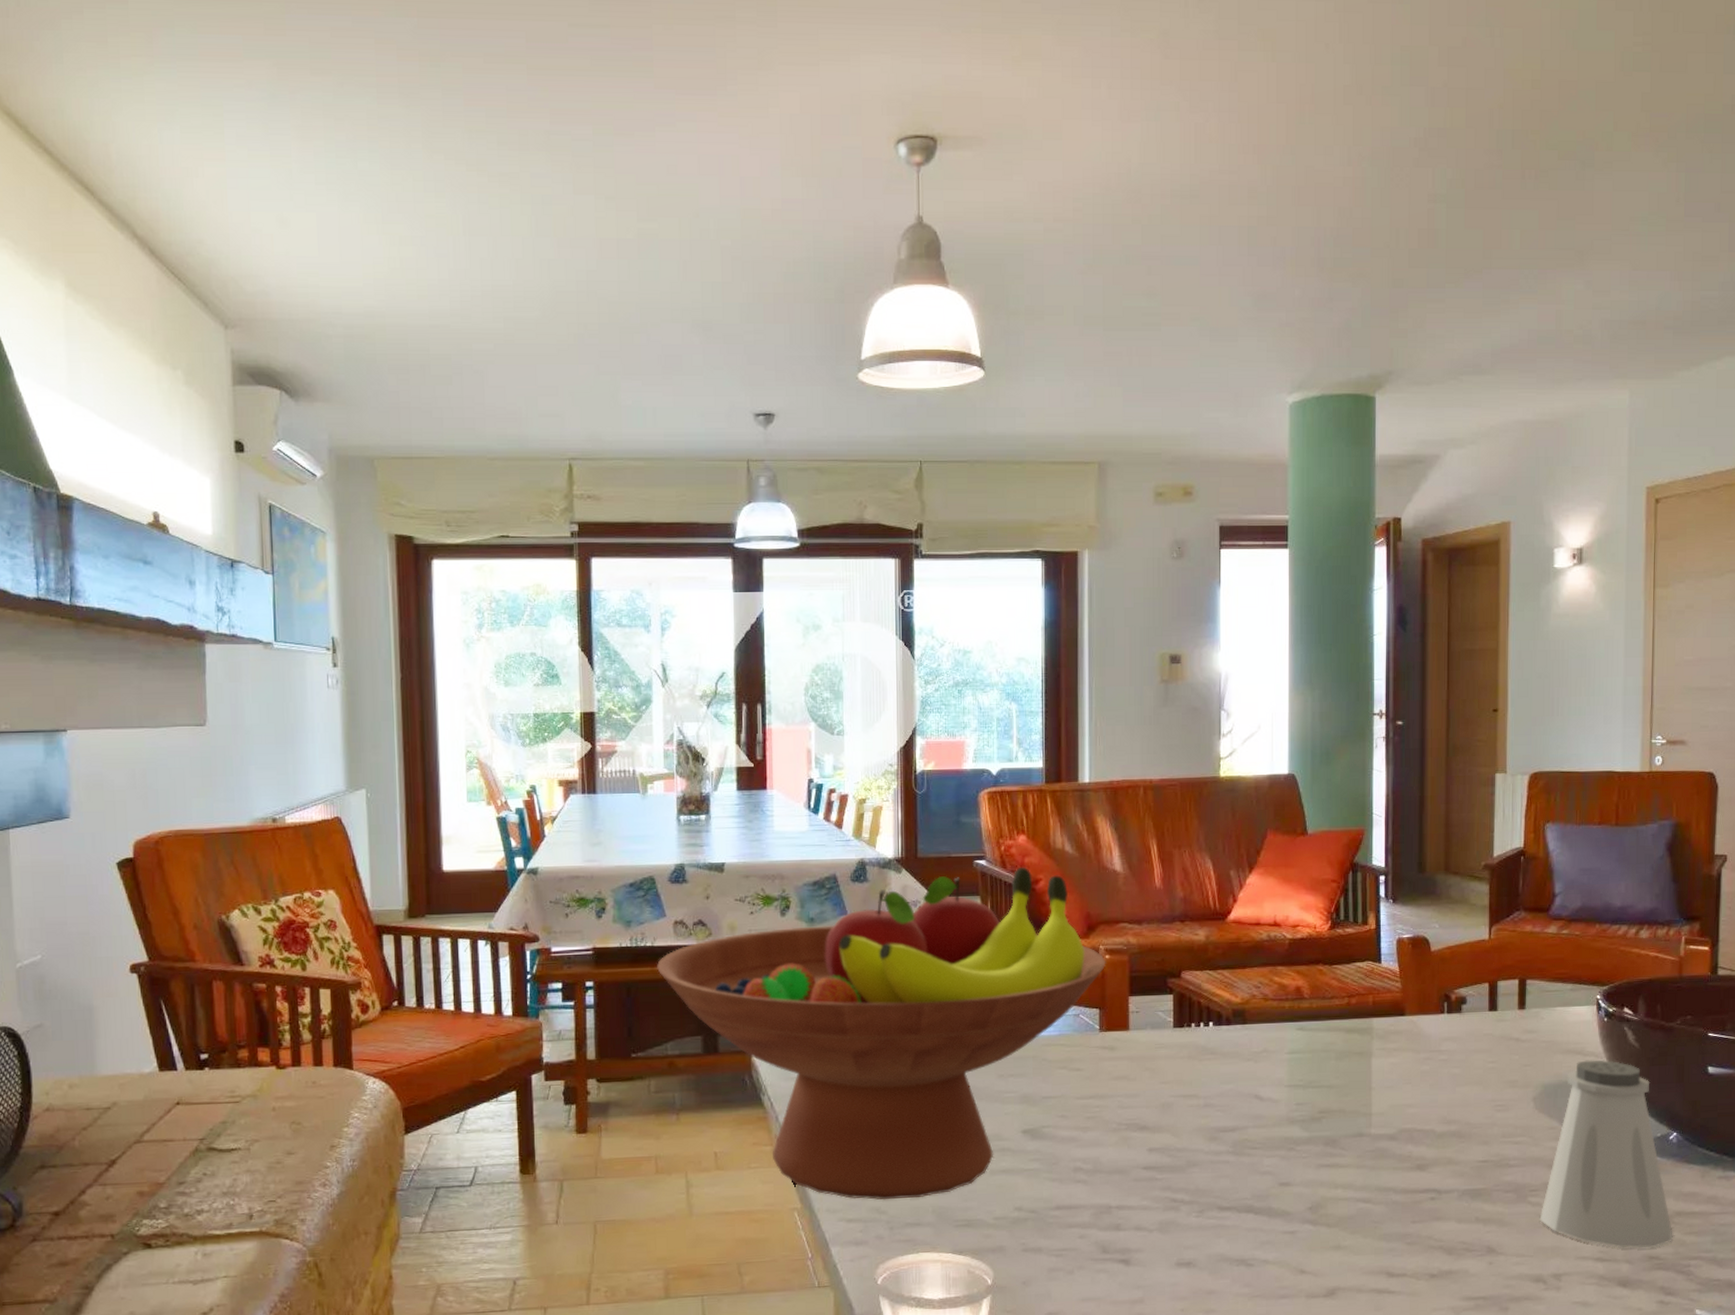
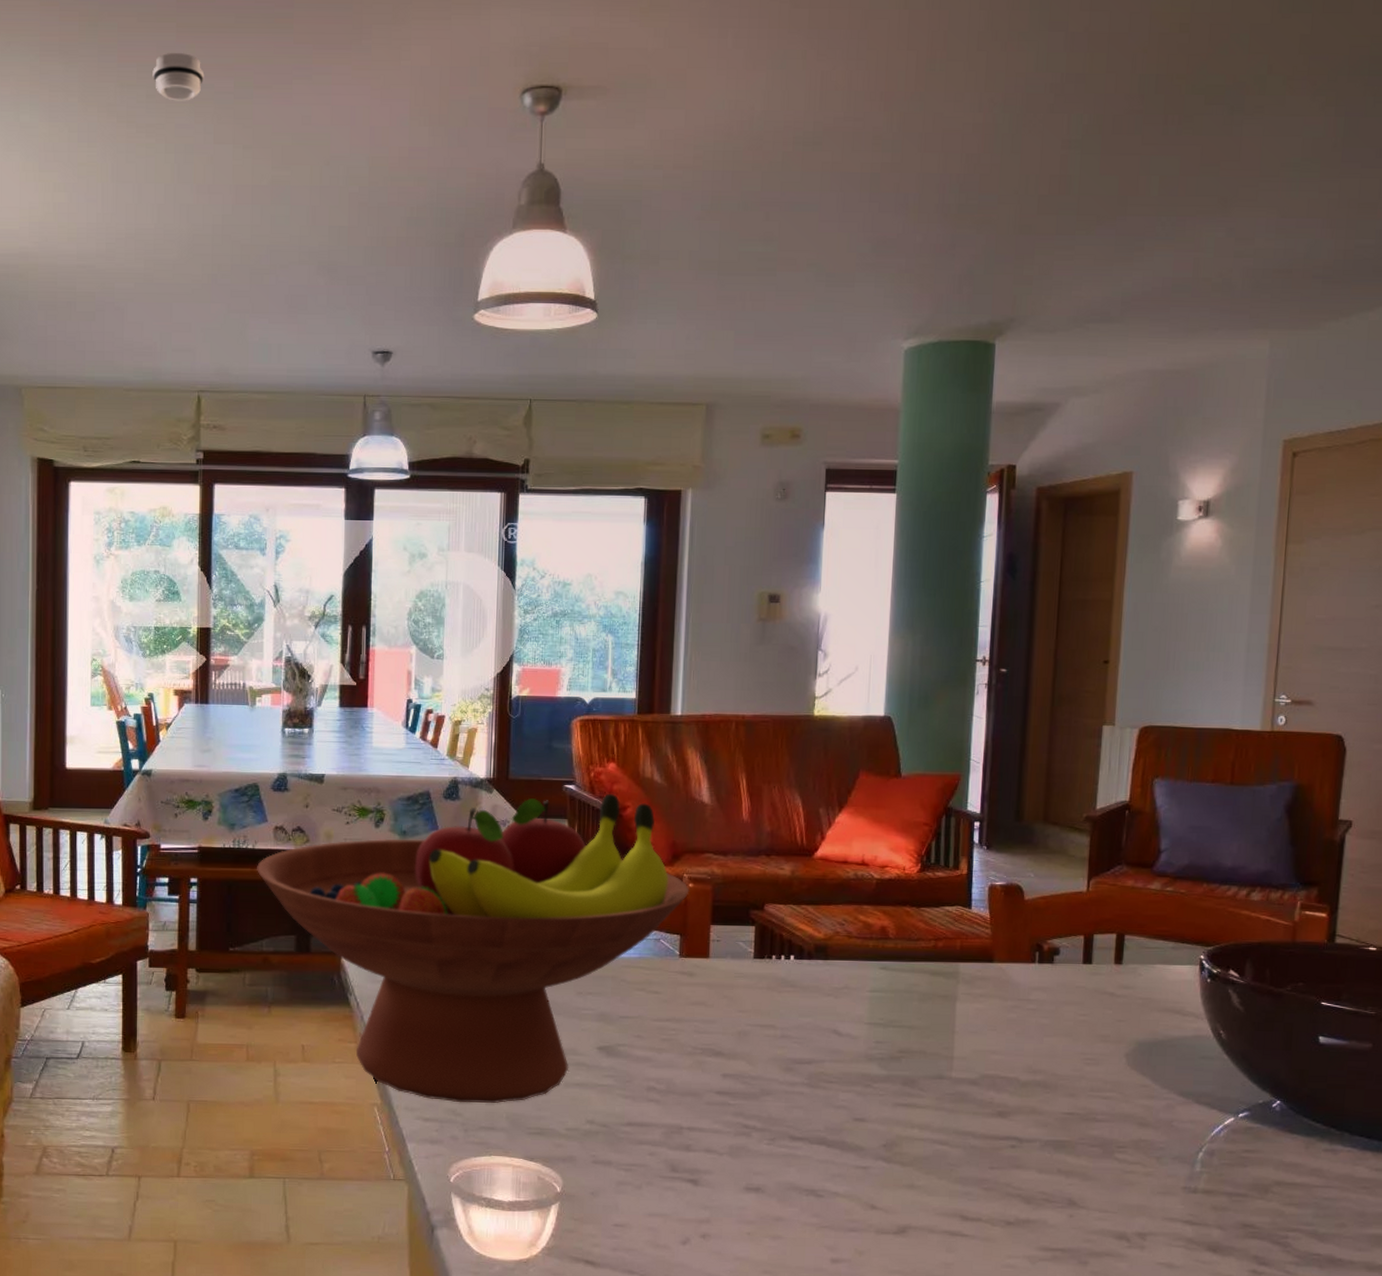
smoke detector: none [503,97,560,149] -> present [152,53,205,101]
saltshaker: present [1539,1059,1673,1249] -> none [1126,1020,1271,1217]

